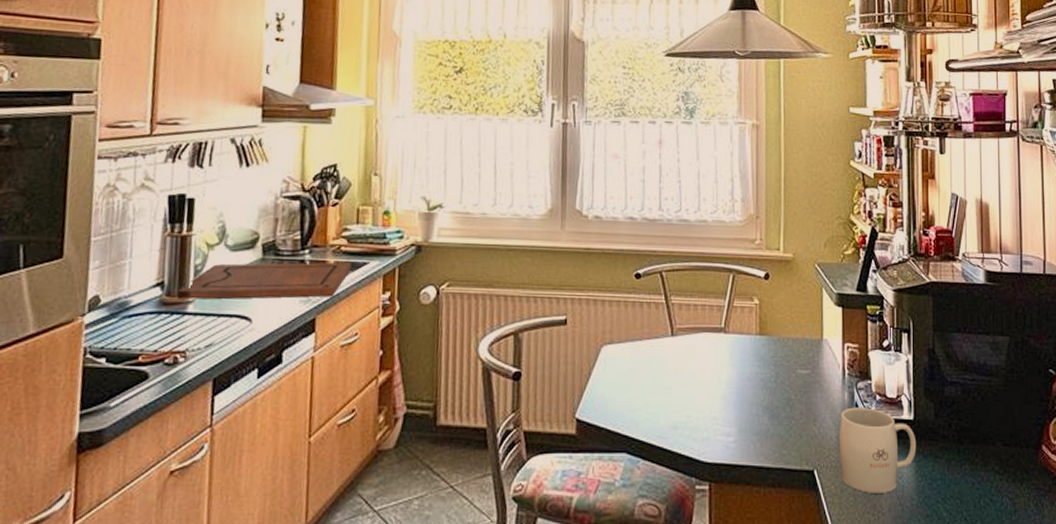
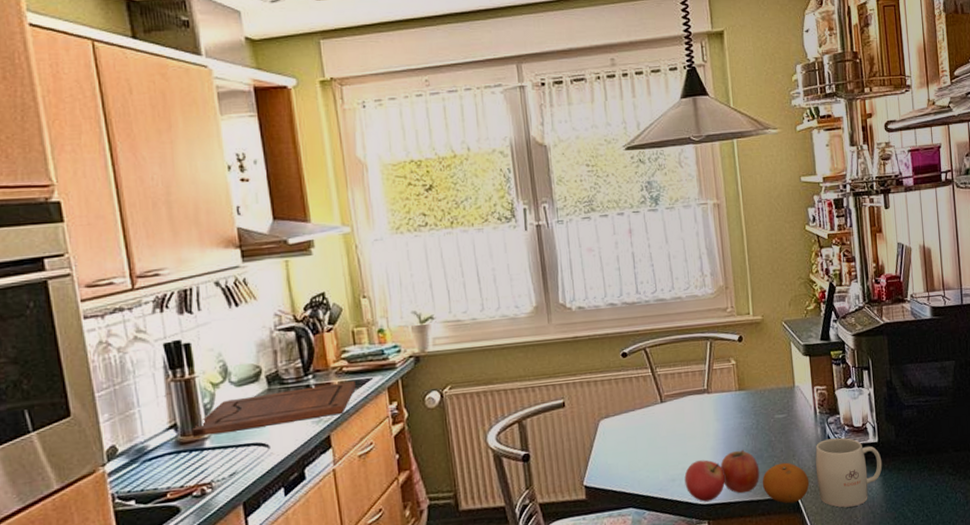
fruit: none [688,409,733,459] -> present [684,459,725,502]
fruit: none [730,404,774,457] -> present [720,449,760,494]
fruit: none [775,427,830,478] -> present [762,462,810,504]

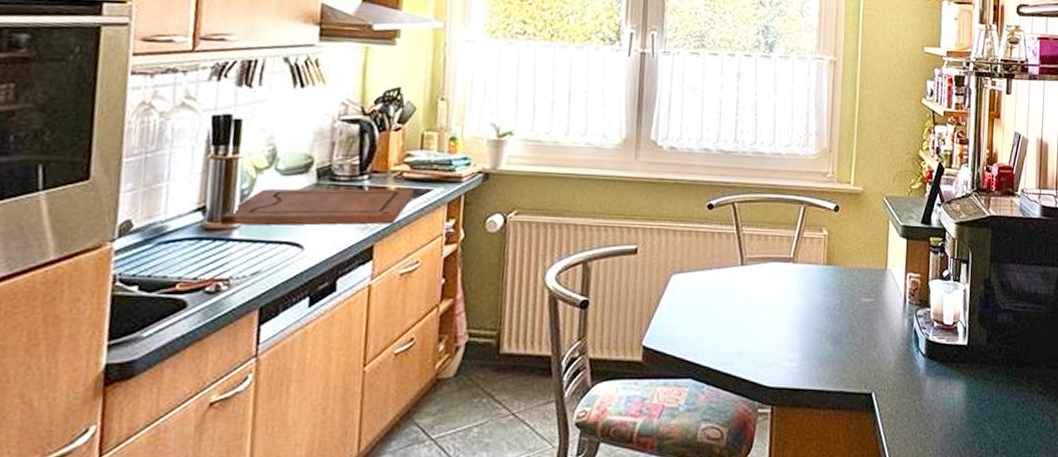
fruit: present [684,459,725,502] -> none [752,336,797,384]
fruit: present [720,449,760,494] -> none [794,331,836,381]
fruit: present [762,462,810,504] -> none [836,352,888,400]
mug: present [815,437,883,508] -> none [896,333,969,414]

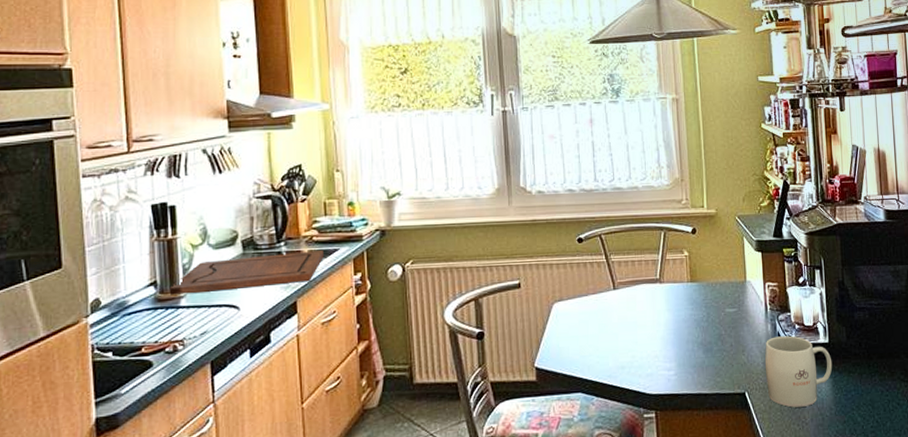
mug: none [896,333,969,414] -> present [764,335,833,408]

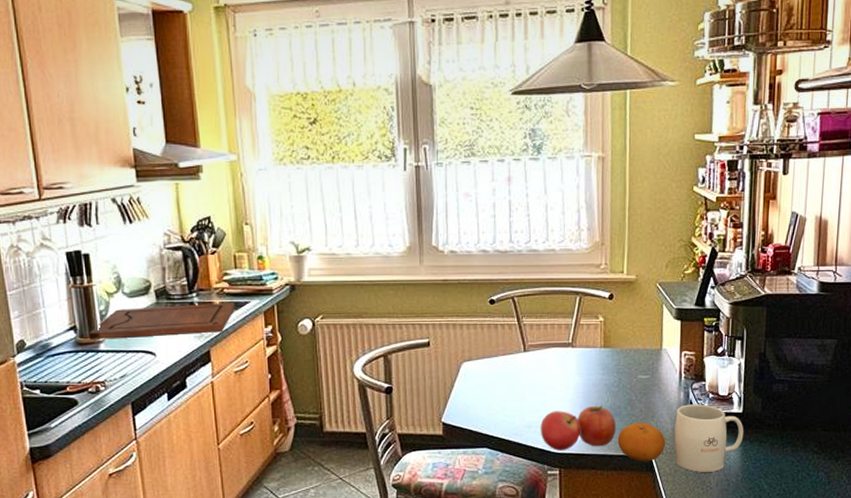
fruit: none [634,349,674,392] -> present [540,411,580,450]
fruit: none [669,341,709,386] -> present [577,405,617,447]
fruit: none [710,357,758,400] -> present [617,422,666,462]

